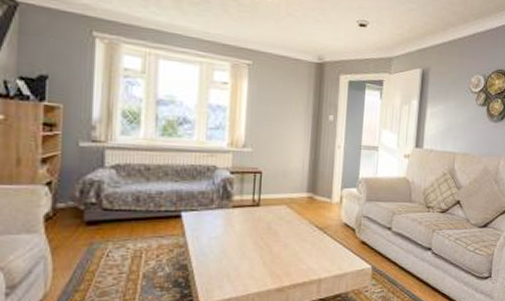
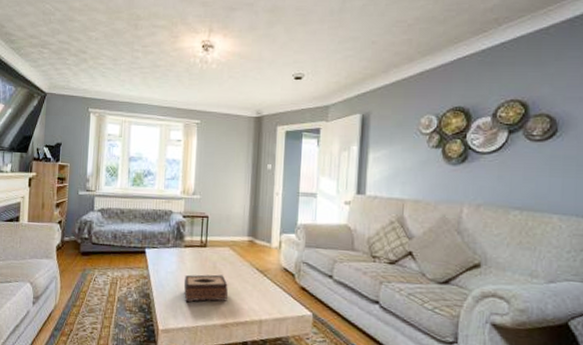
tissue box: none [232,236,285,270] -> present [184,274,228,303]

